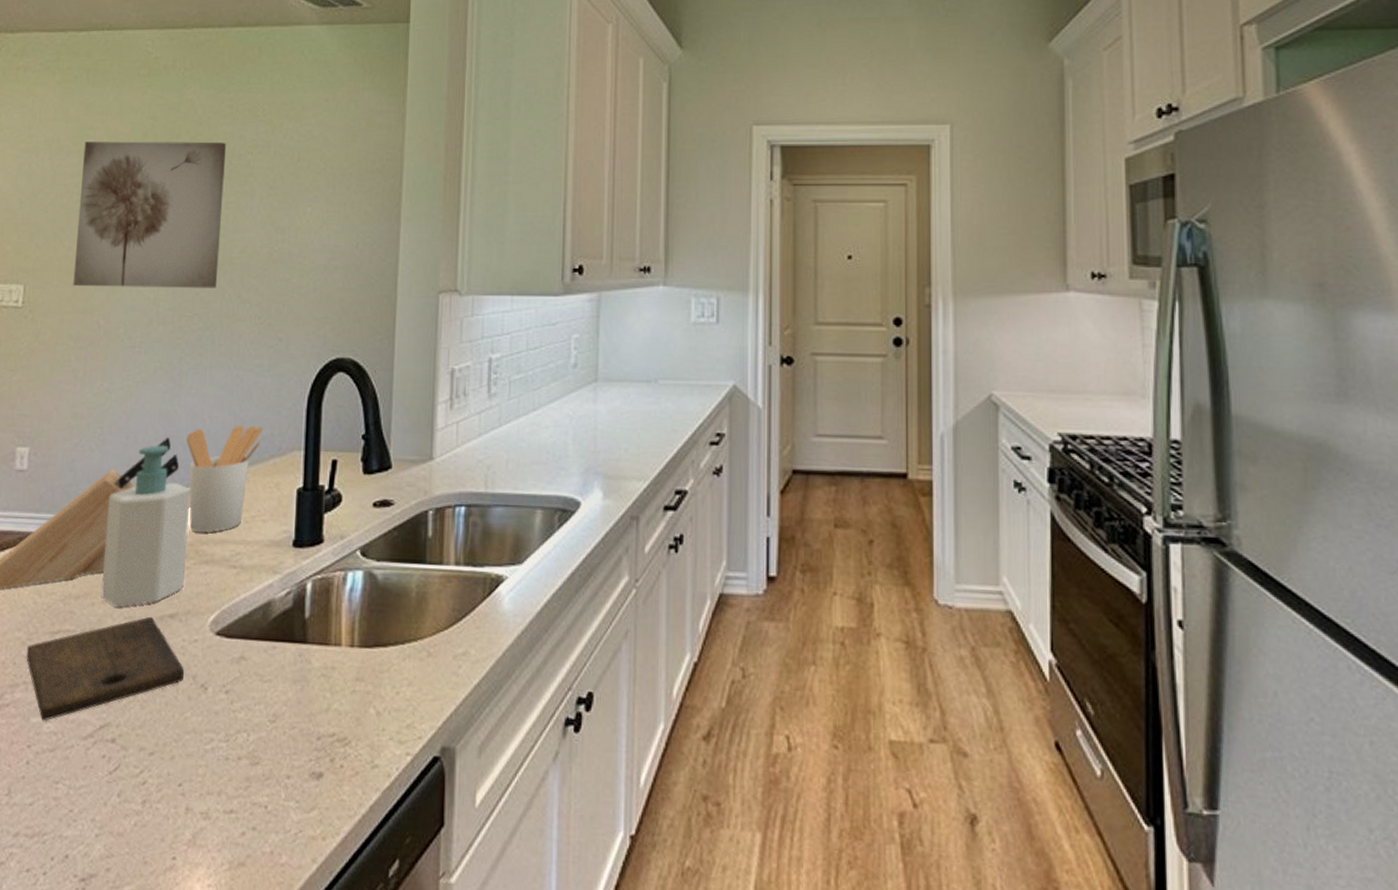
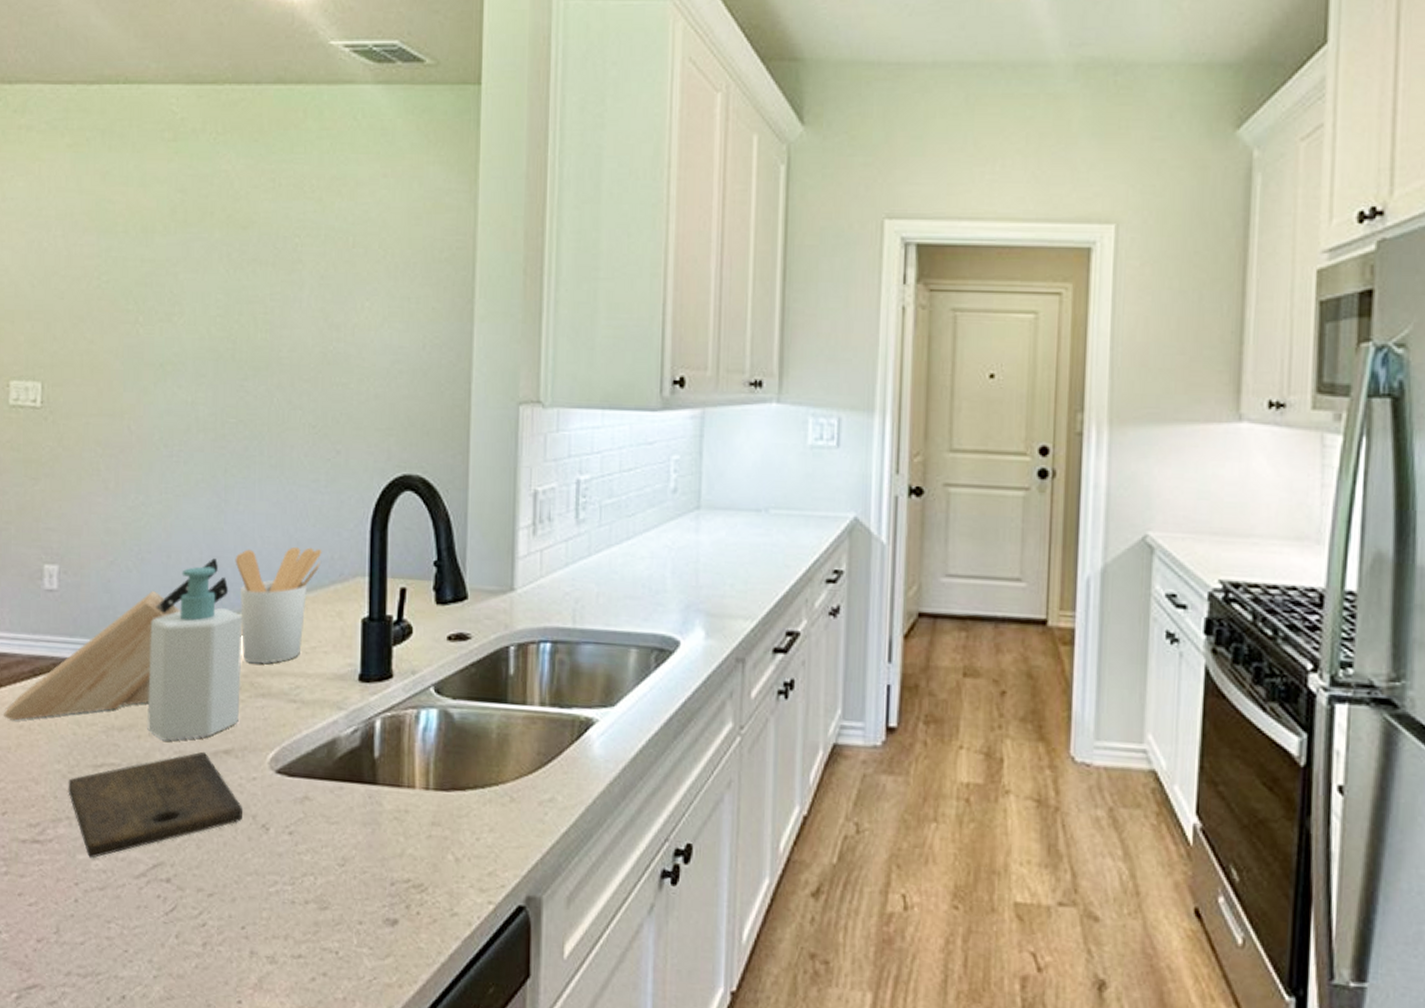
wall art: present [73,141,226,288] -> none [98,217,268,392]

